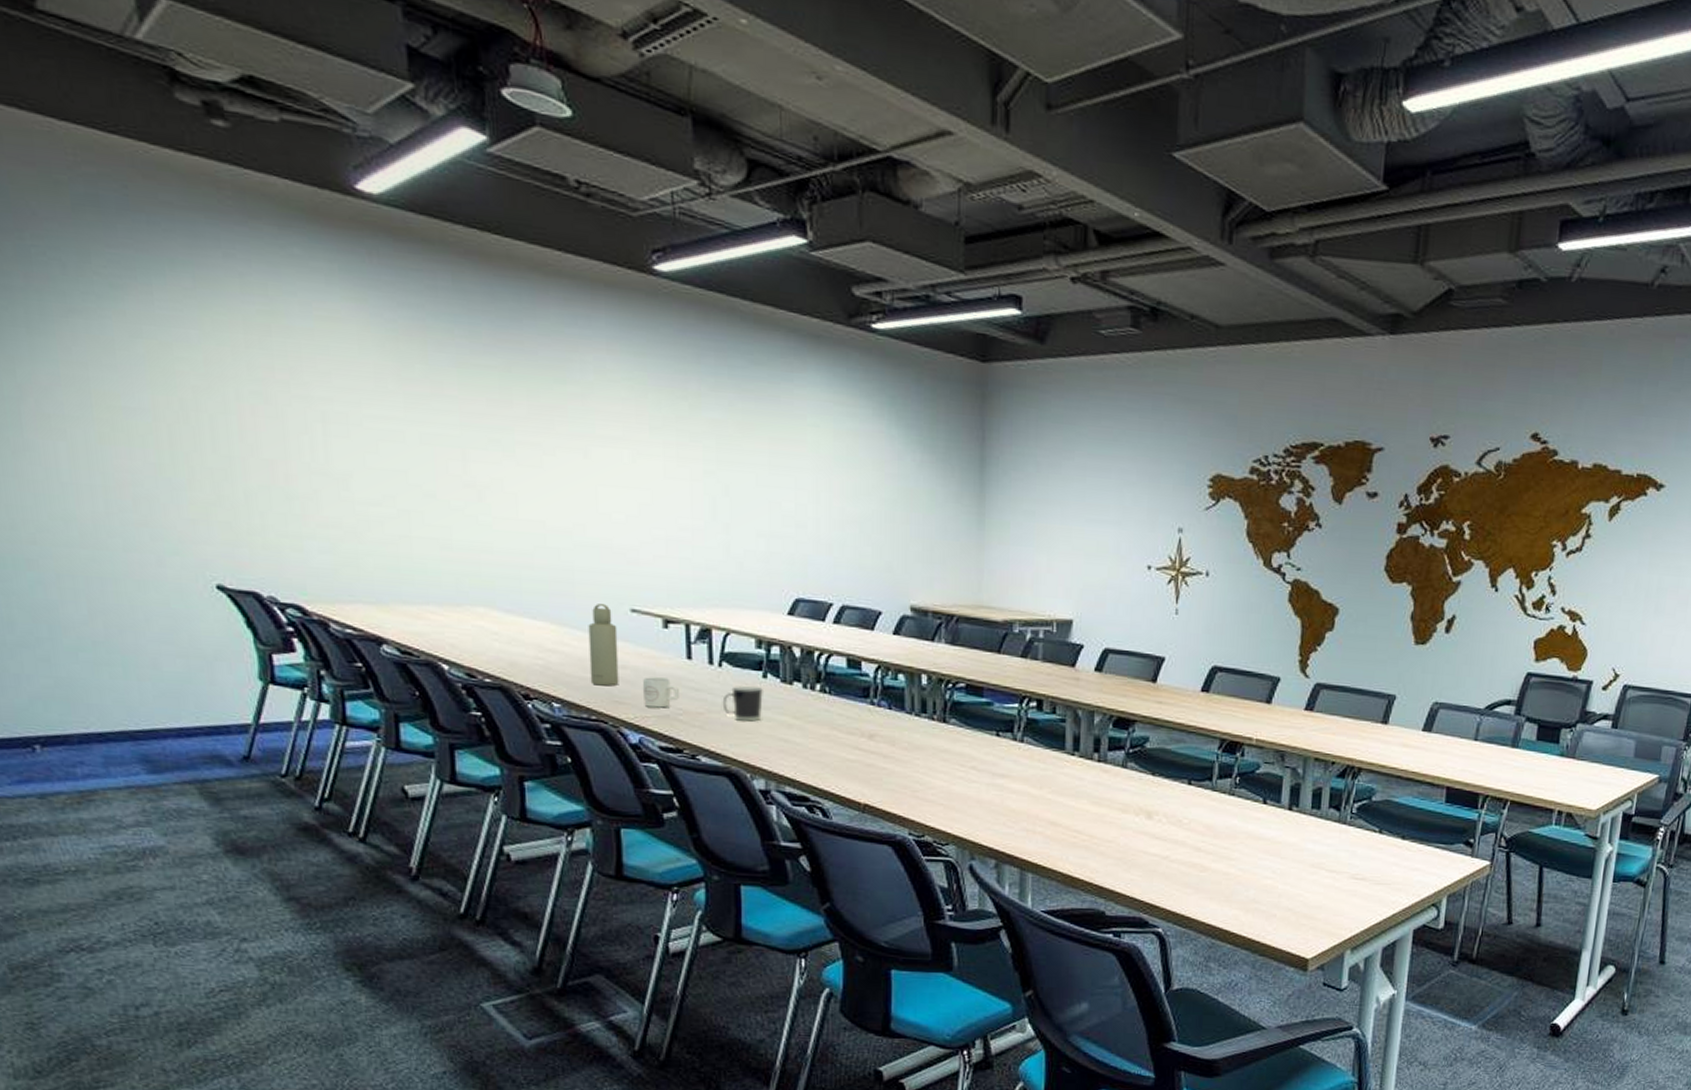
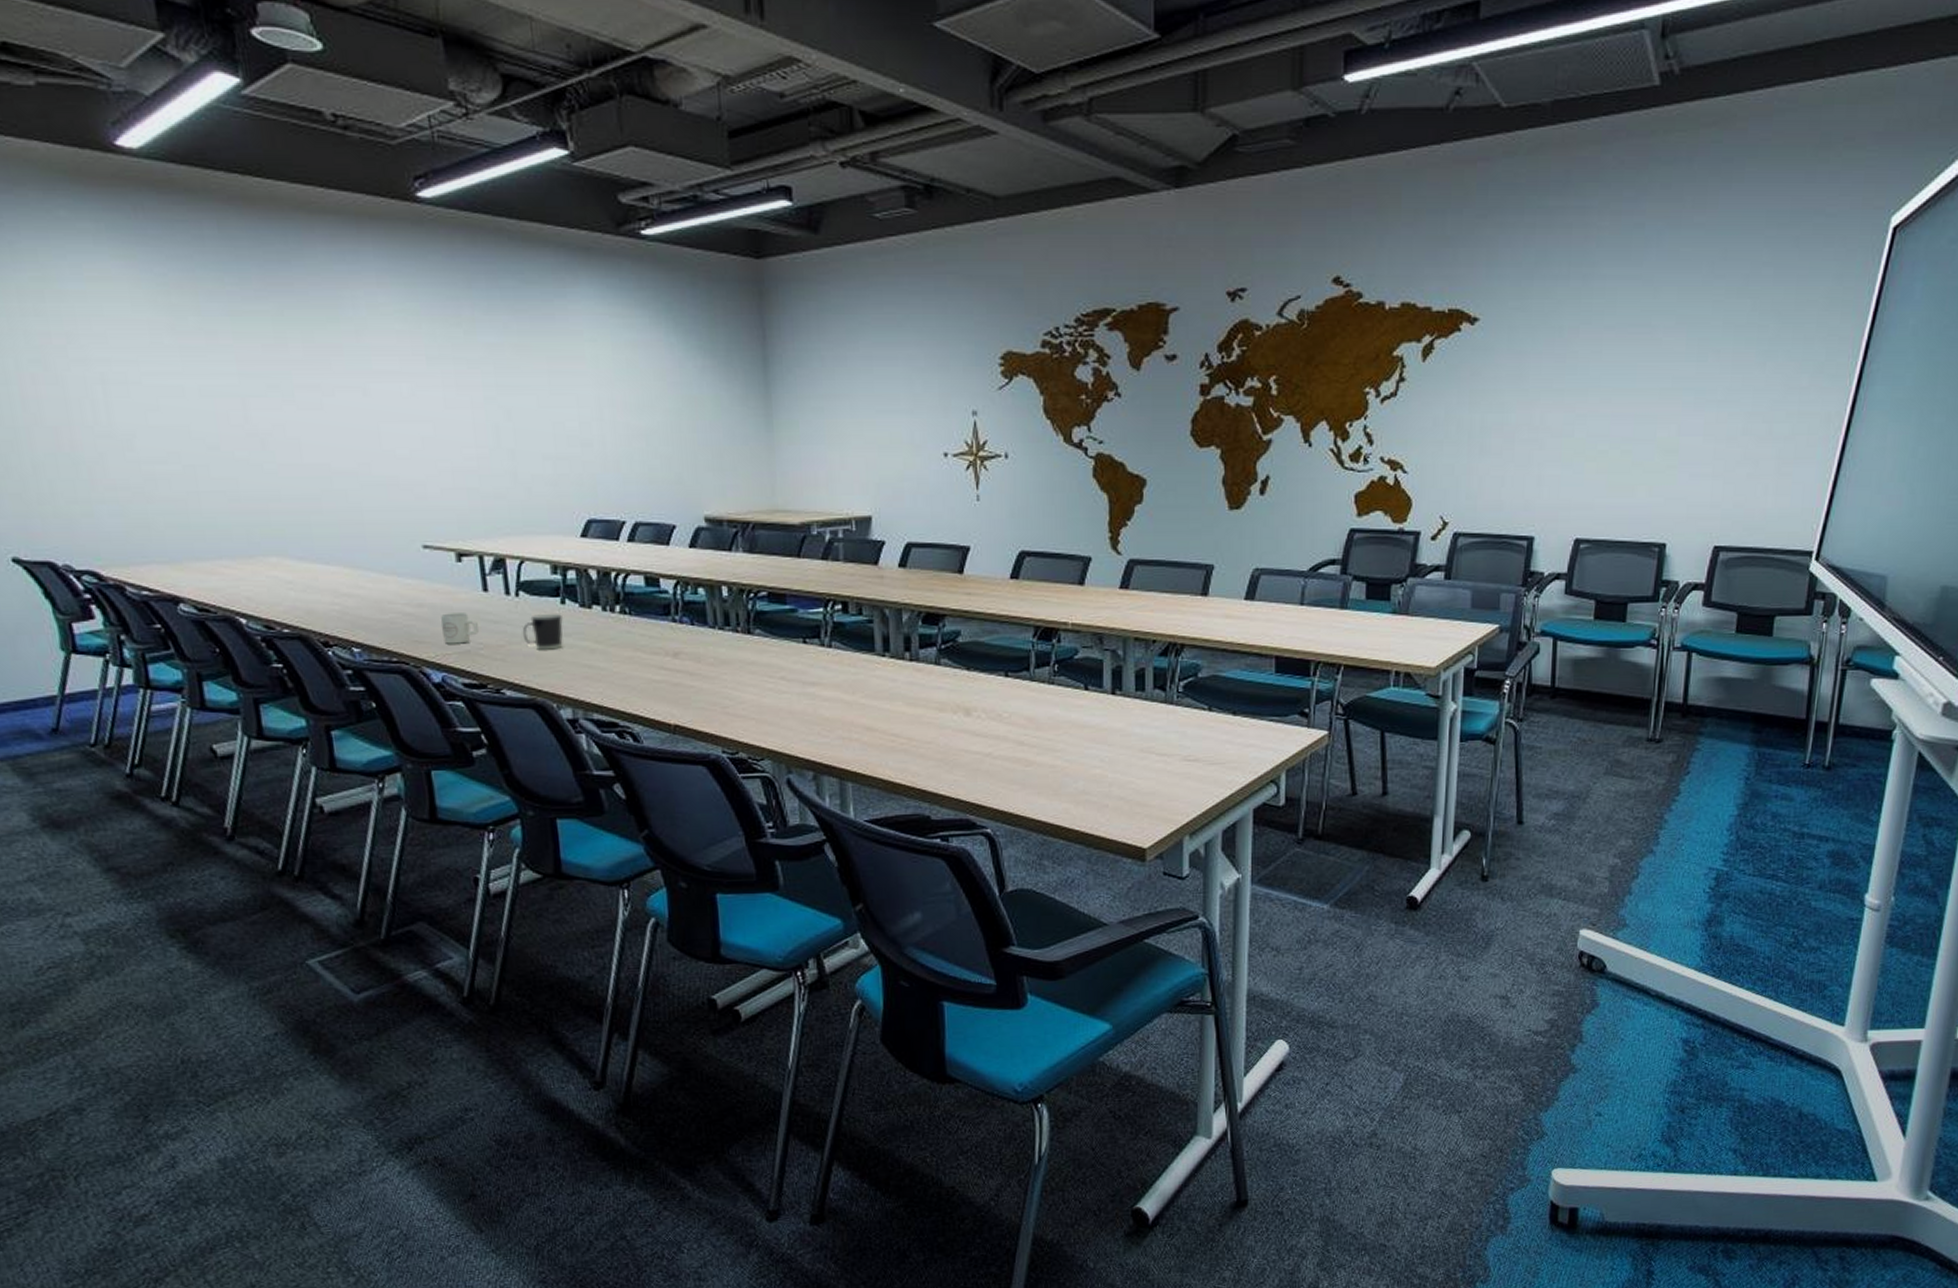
bottle: present [588,604,619,686] -> none [381,543,417,627]

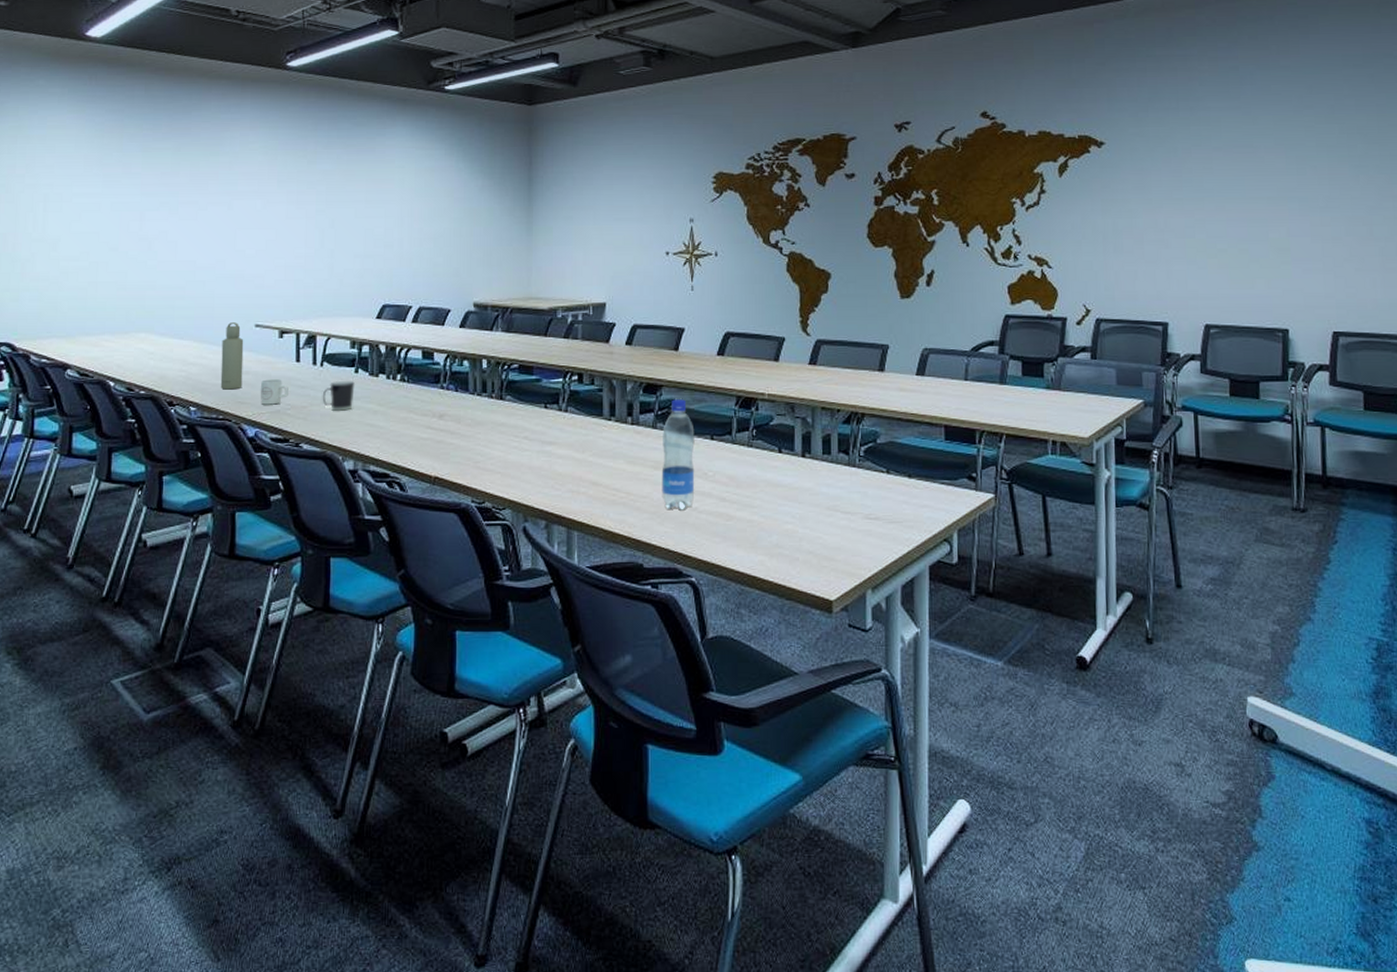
bottle: none [381,543,417,627] -> present [220,323,244,390]
bottle: none [947,631,988,757] -> present [661,399,695,510]

